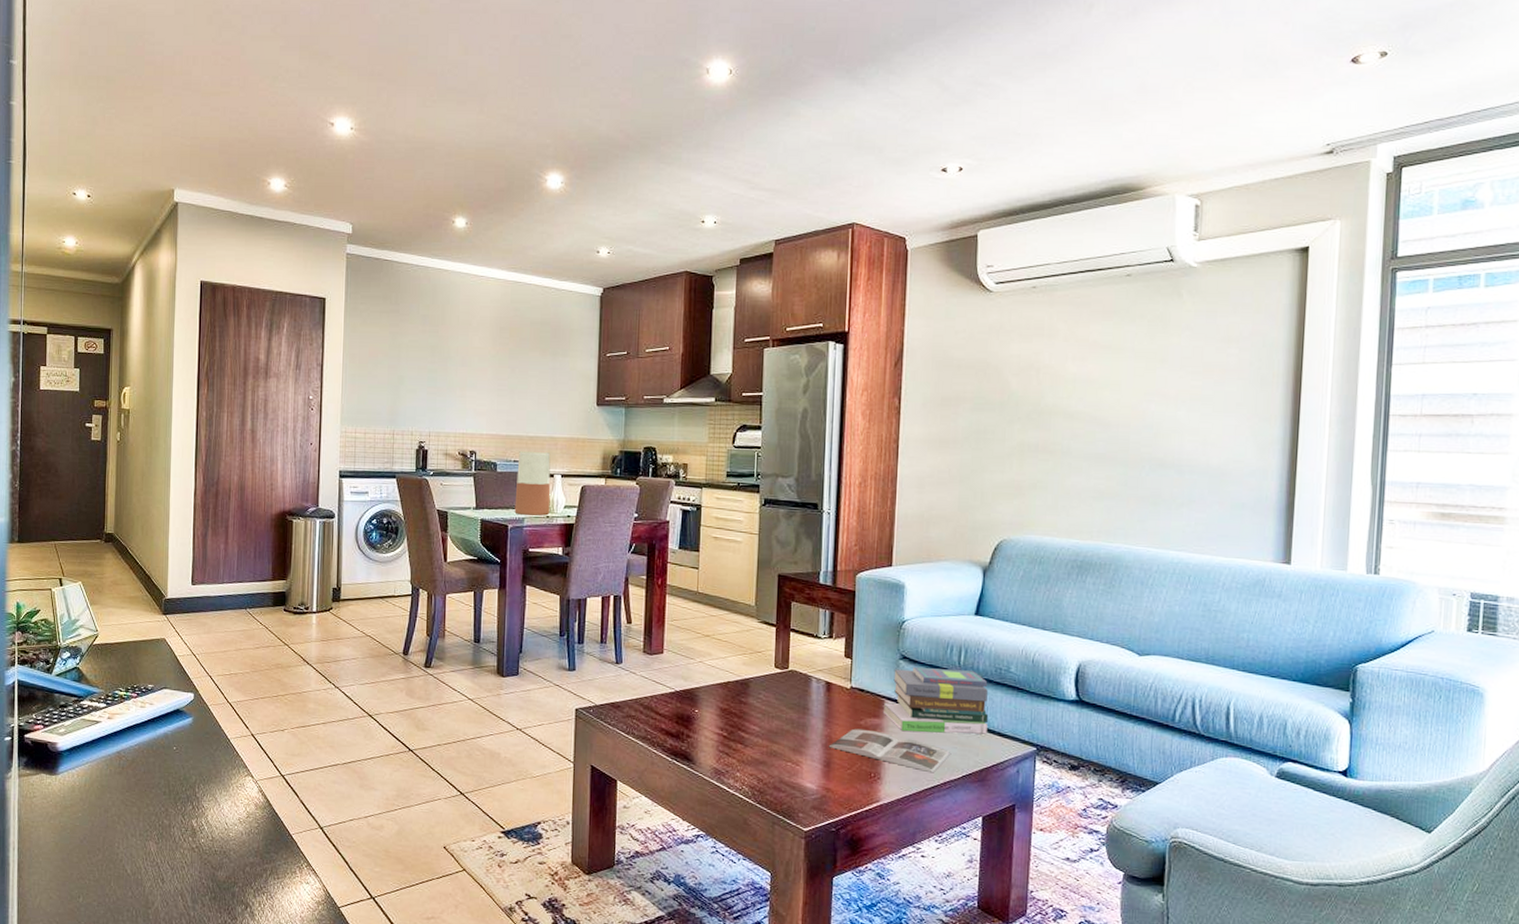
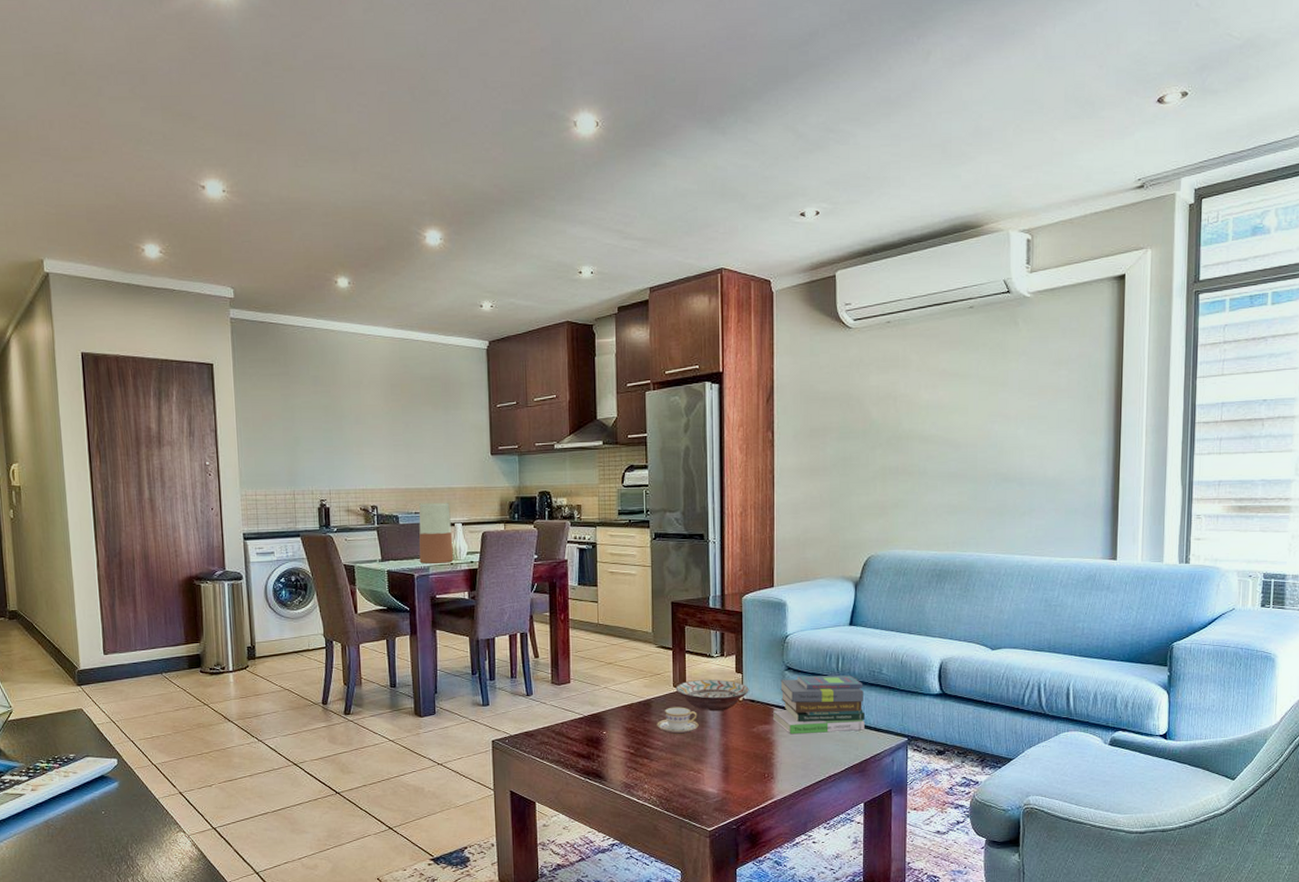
teacup: none [754,689,800,721] -> present [657,707,699,735]
decorative bowl: none [777,662,858,699] -> present [675,680,749,712]
magazine: present [828,728,952,773] -> none [726,735,835,769]

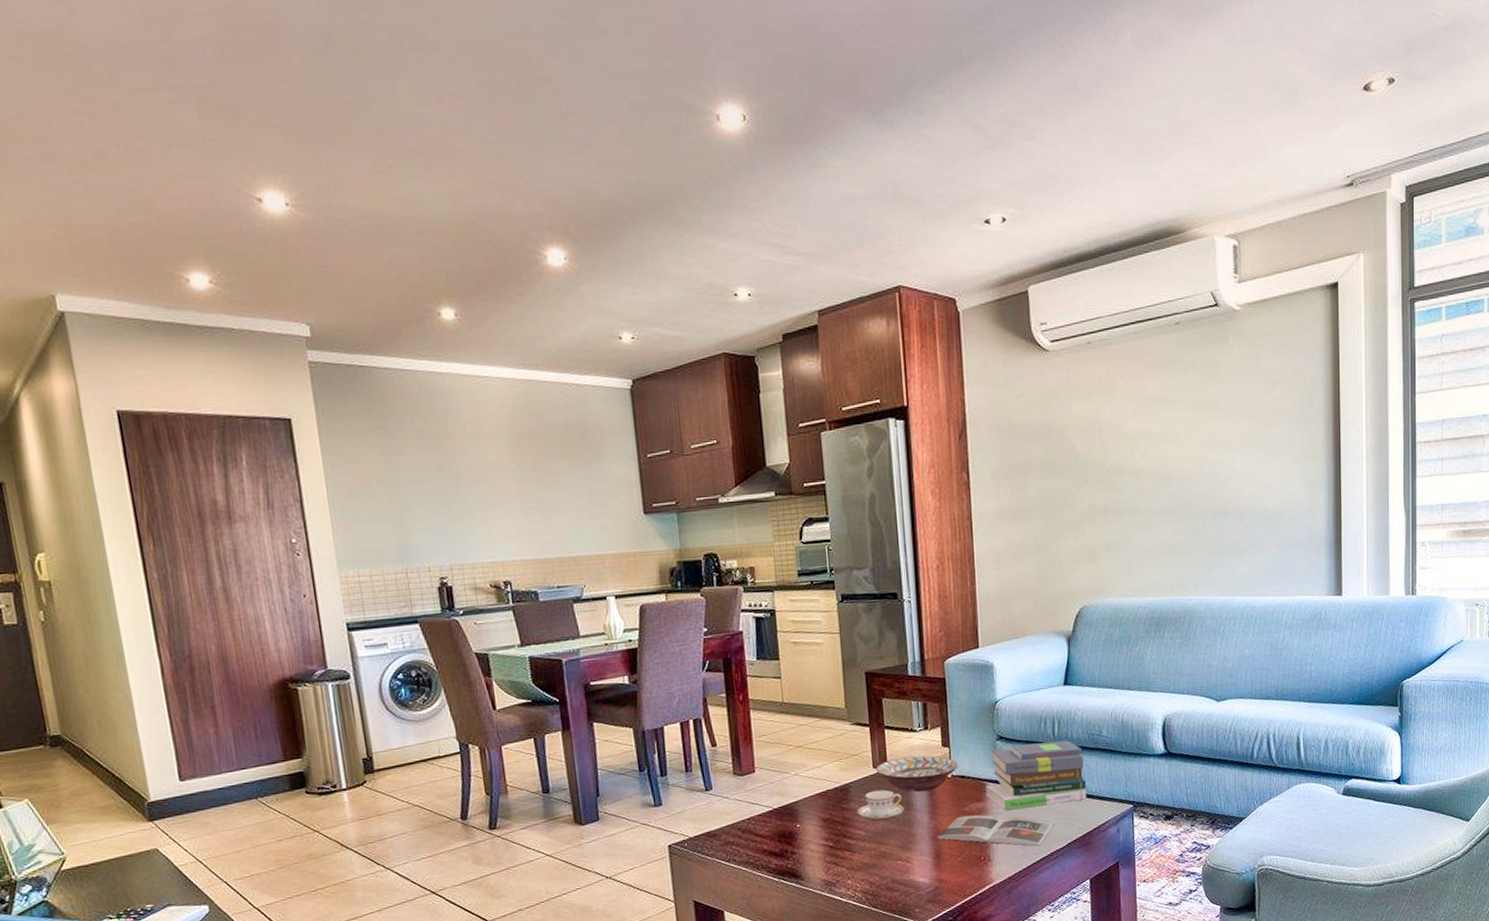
vase: present [419,503,454,565] -> none [562,573,608,647]
magazine: none [726,735,835,769] -> present [936,814,1055,847]

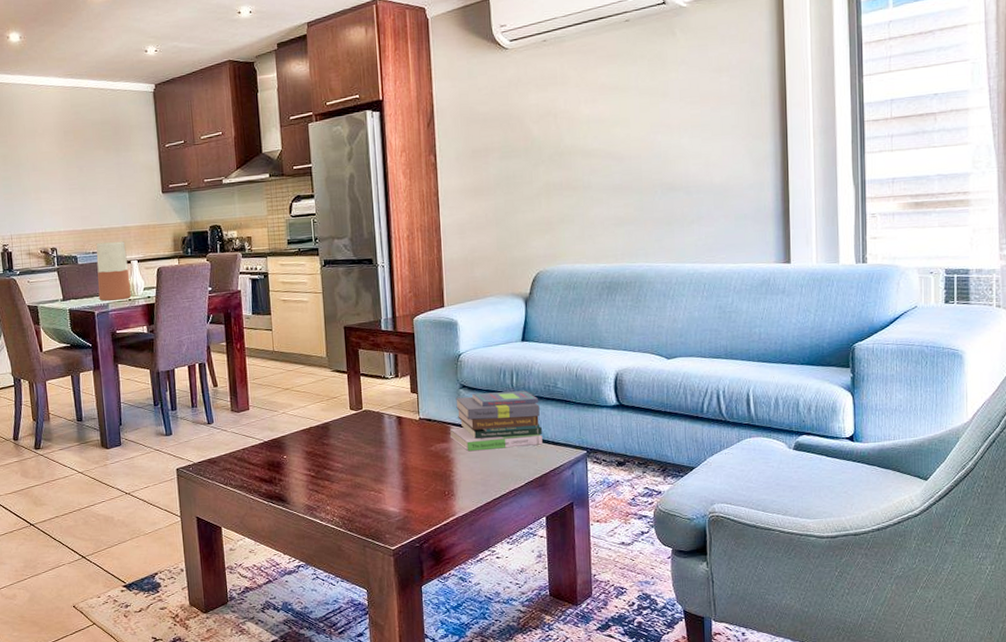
vase: none [562,573,608,647] -> present [96,241,131,302]
teacup: present [857,789,904,822] -> none [336,428,377,457]
decorative bowl: present [875,756,958,793] -> none [352,400,425,432]
magazine: present [936,814,1055,847] -> none [405,454,514,485]

